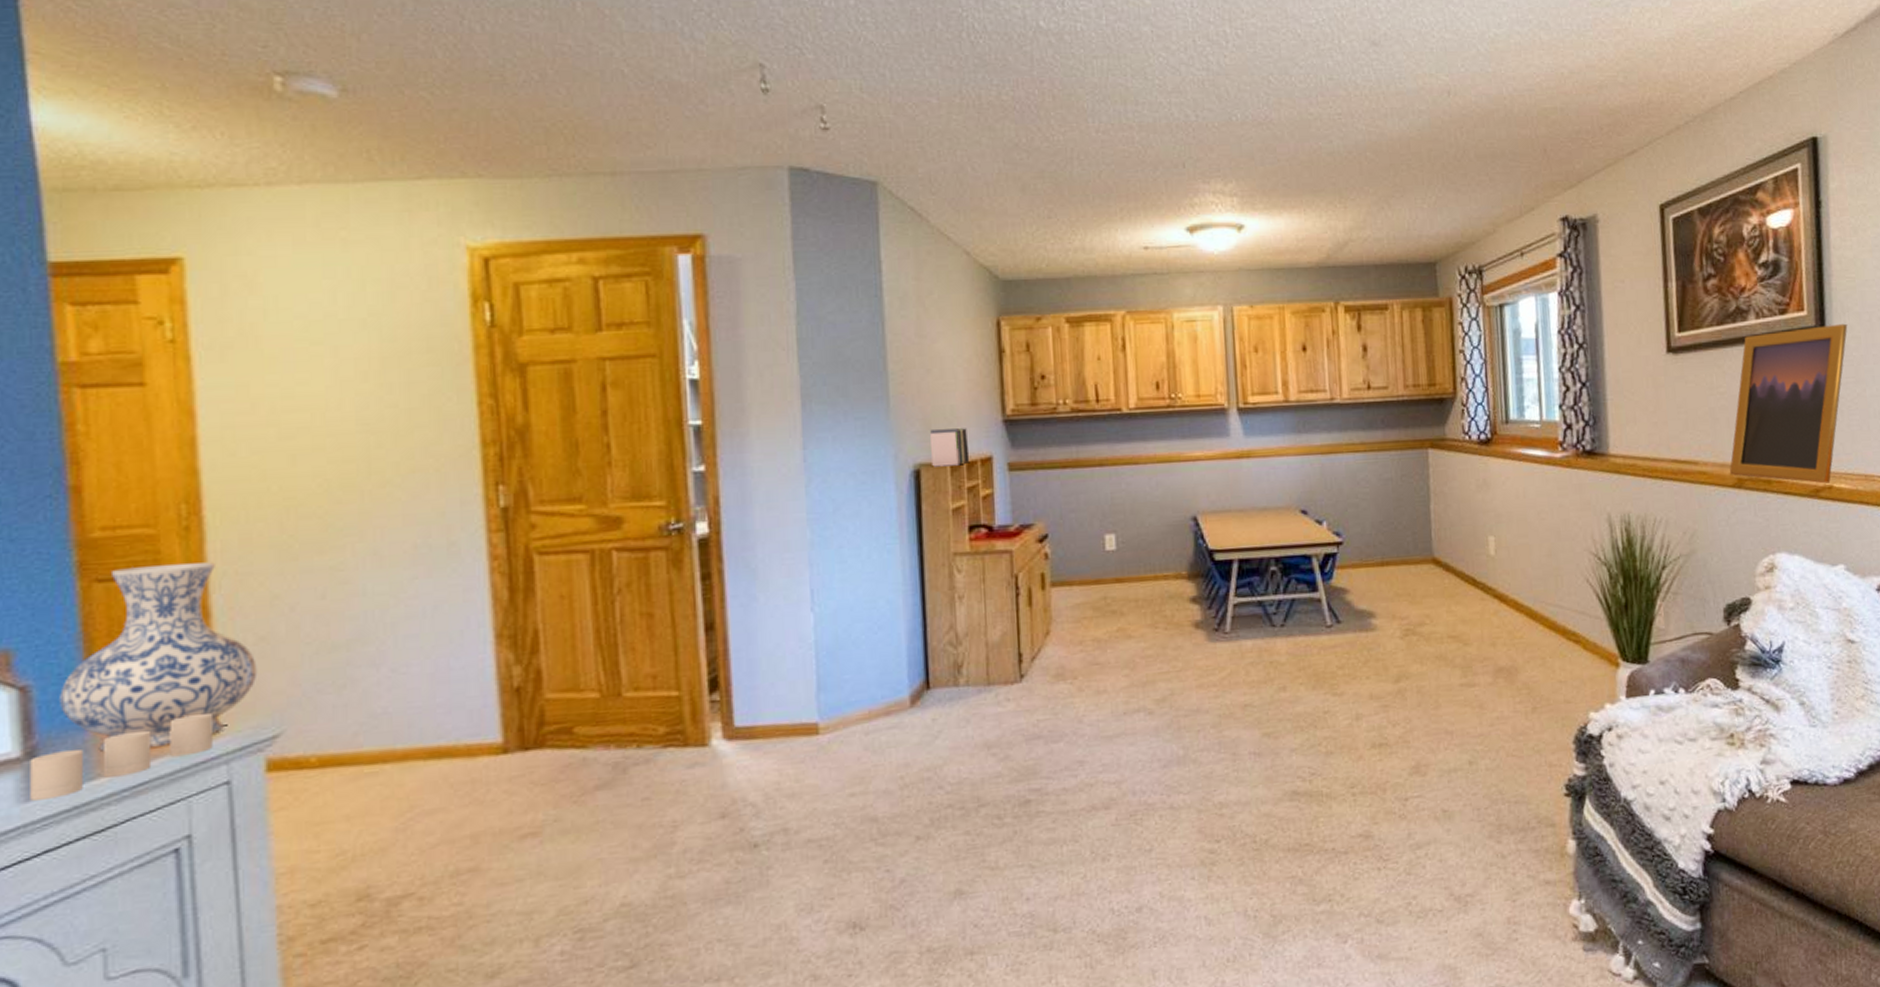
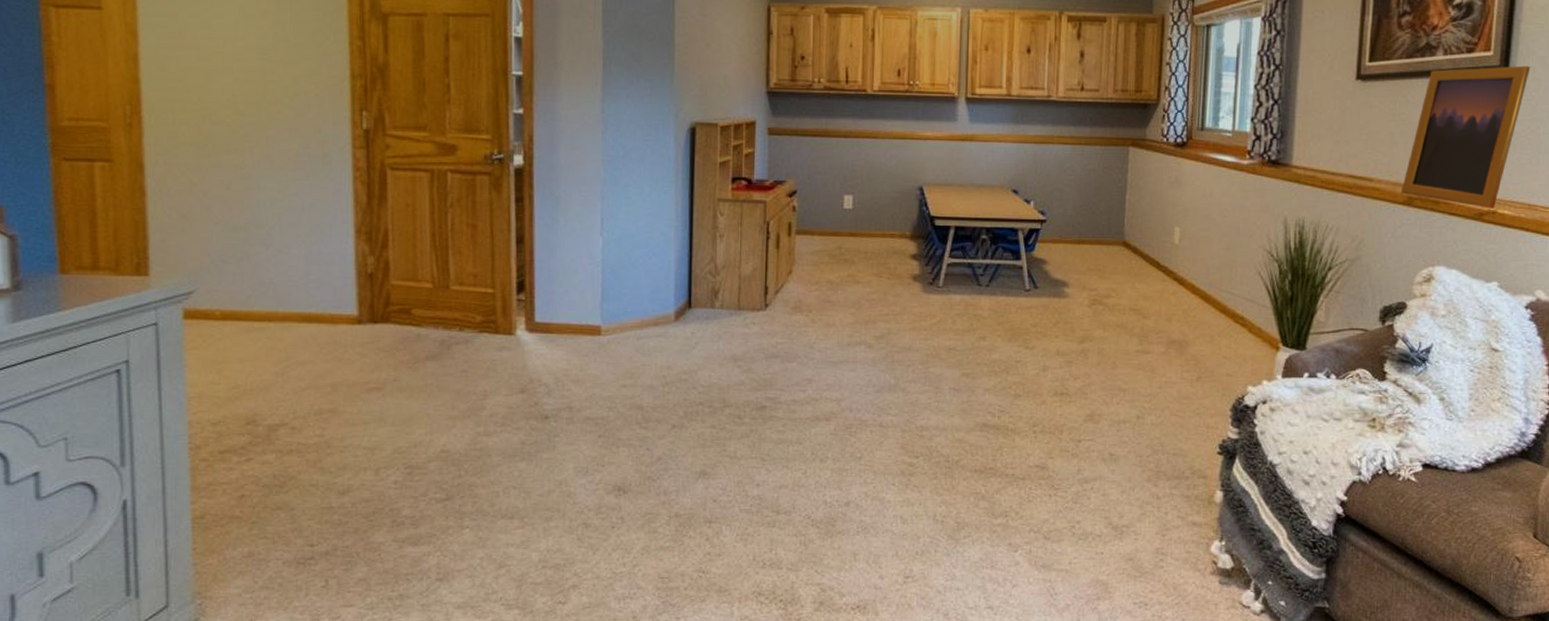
candle: present [30,712,213,801] -> none [16,269,145,322]
vase: present [60,562,258,752] -> none [37,151,179,291]
books: present [930,427,970,467] -> none [706,94,737,127]

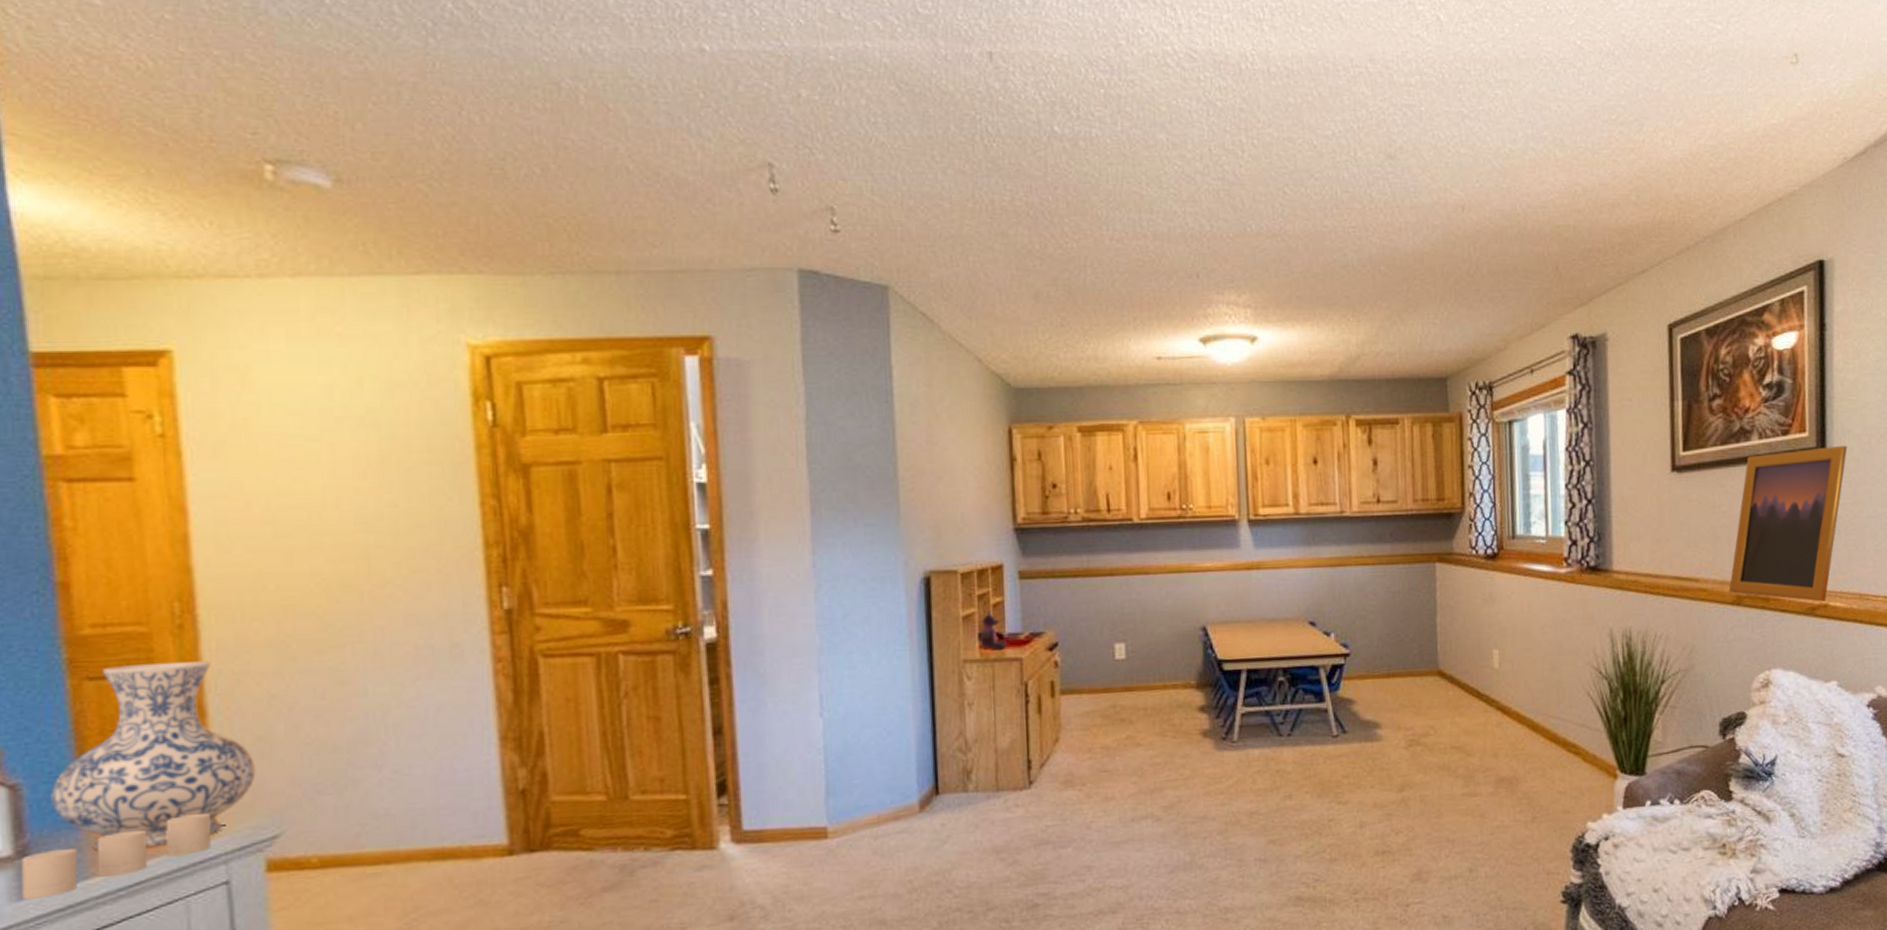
candle: none [16,269,145,322] -> present [22,812,211,900]
vase: none [37,151,179,291] -> present [51,661,256,851]
stuffed animal: none [732,159,754,193] -> present [979,610,1006,650]

